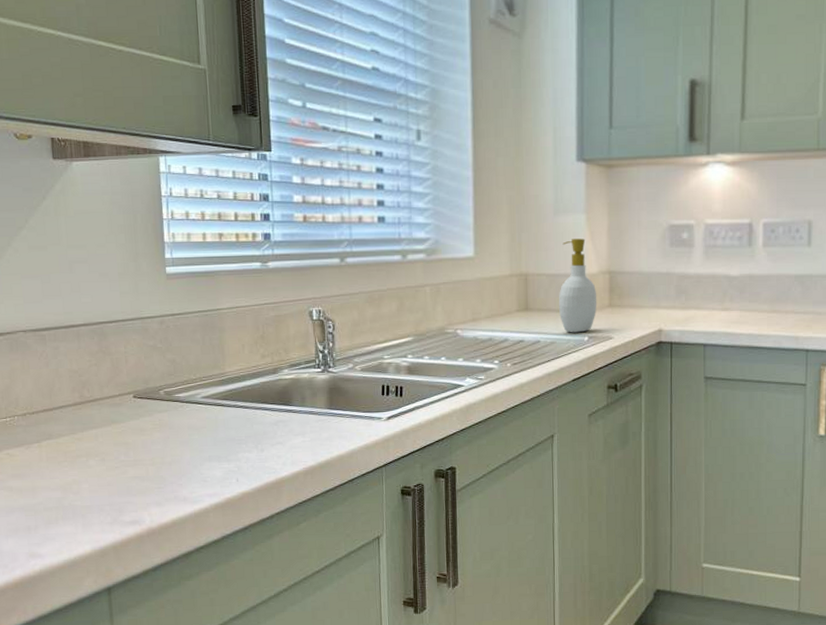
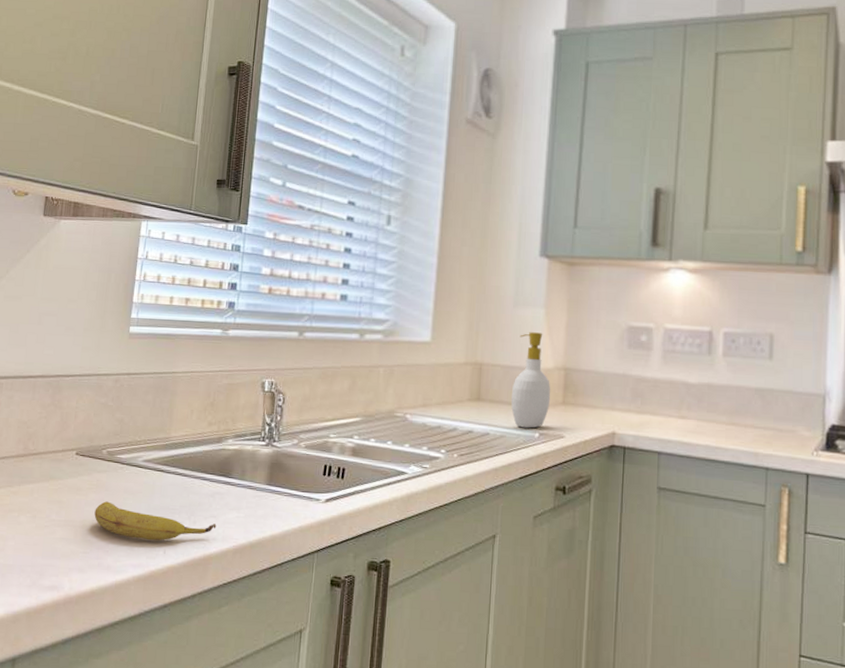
banana: none [162,439,284,471] -> present [94,501,217,541]

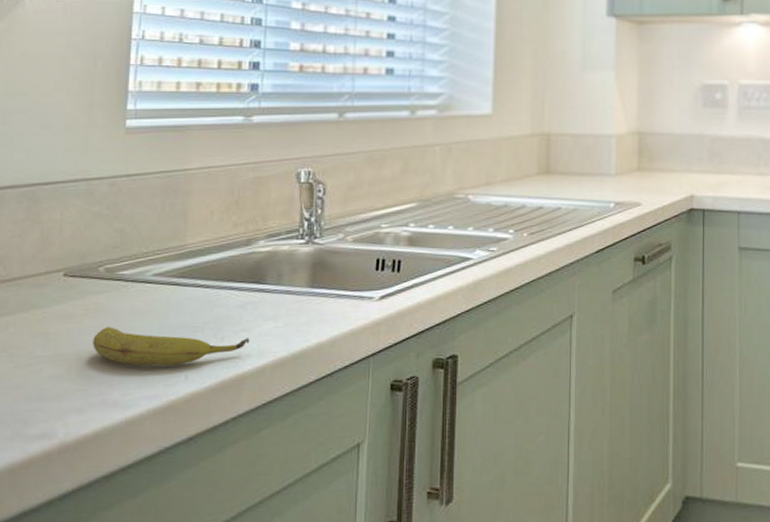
soap bottle: present [511,332,551,429] -> none [582,97,625,199]

